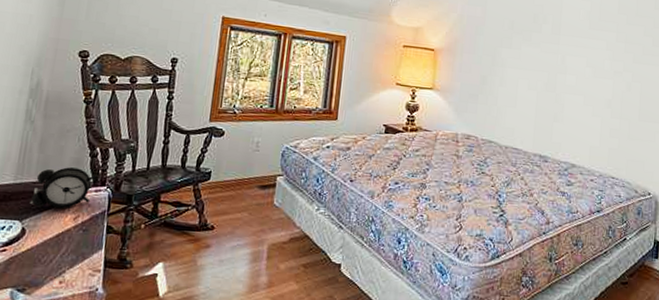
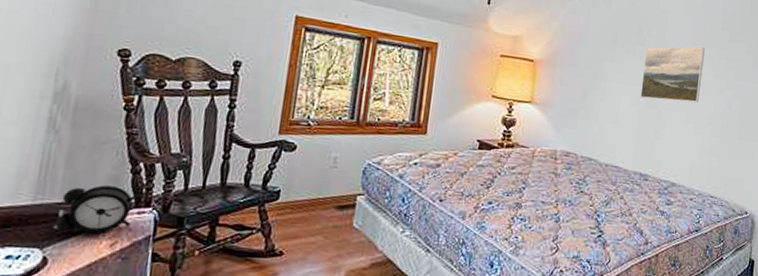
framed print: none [538,31,601,85] -> present [640,46,705,102]

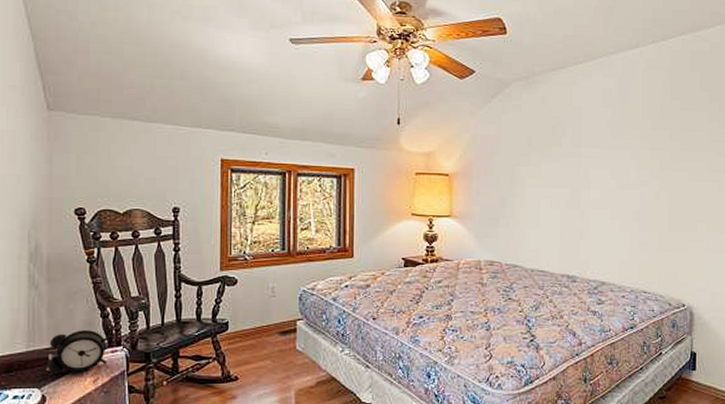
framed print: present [640,46,705,102] -> none [560,139,625,200]

